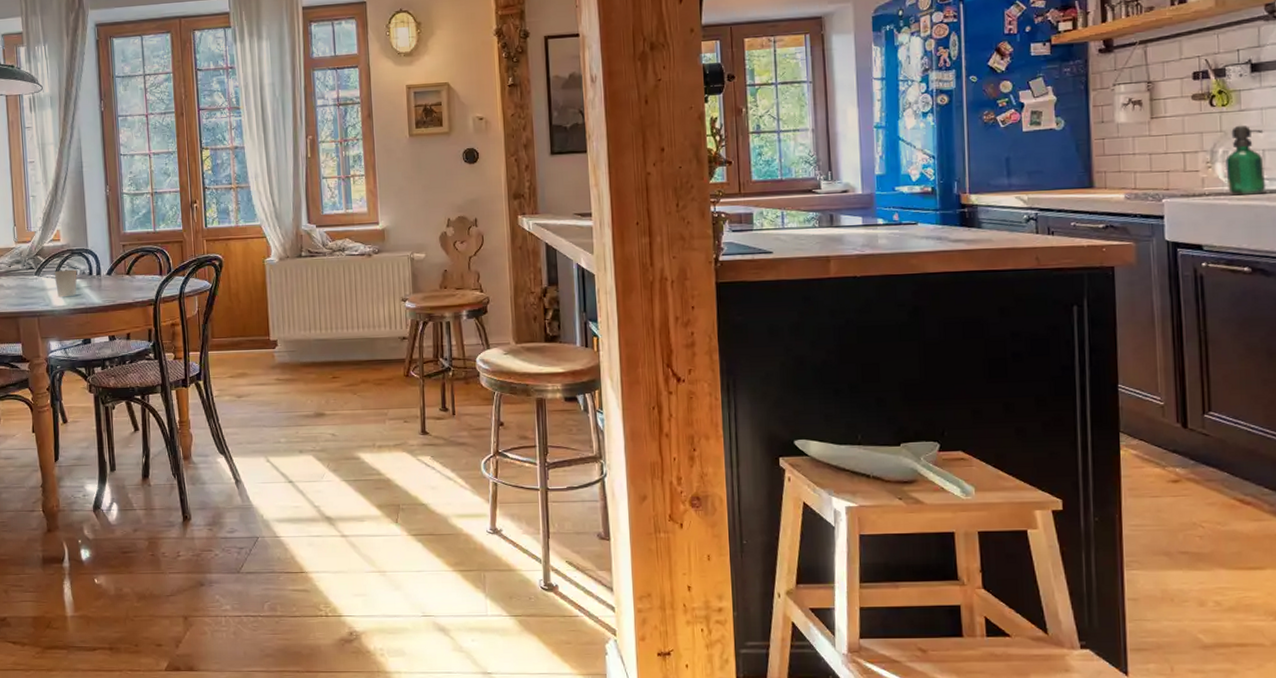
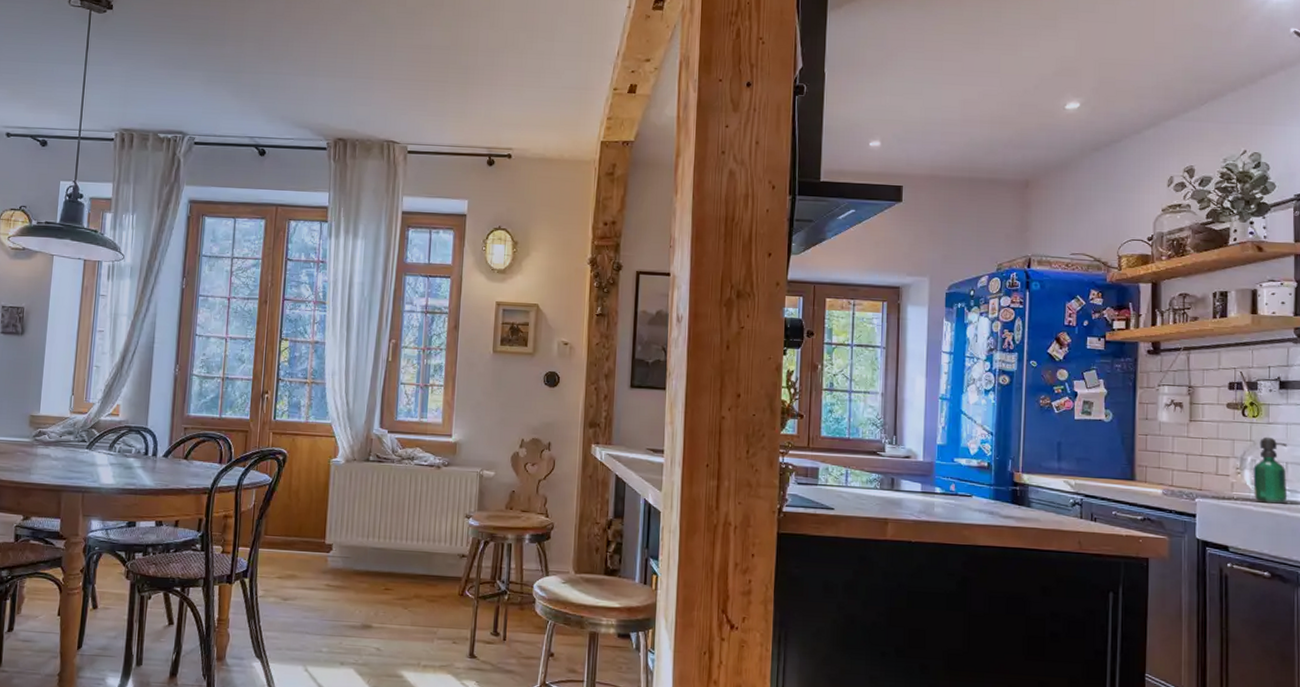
cup: present [54,269,77,298] -> none [107,446,132,476]

